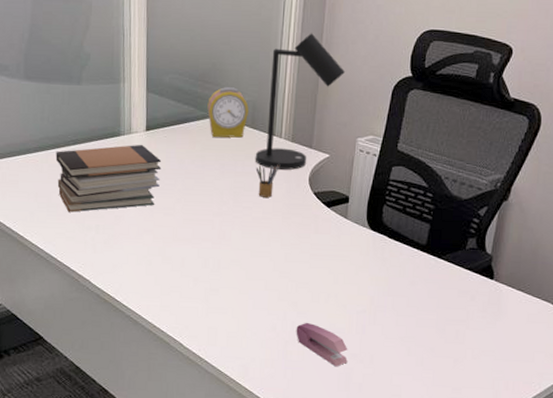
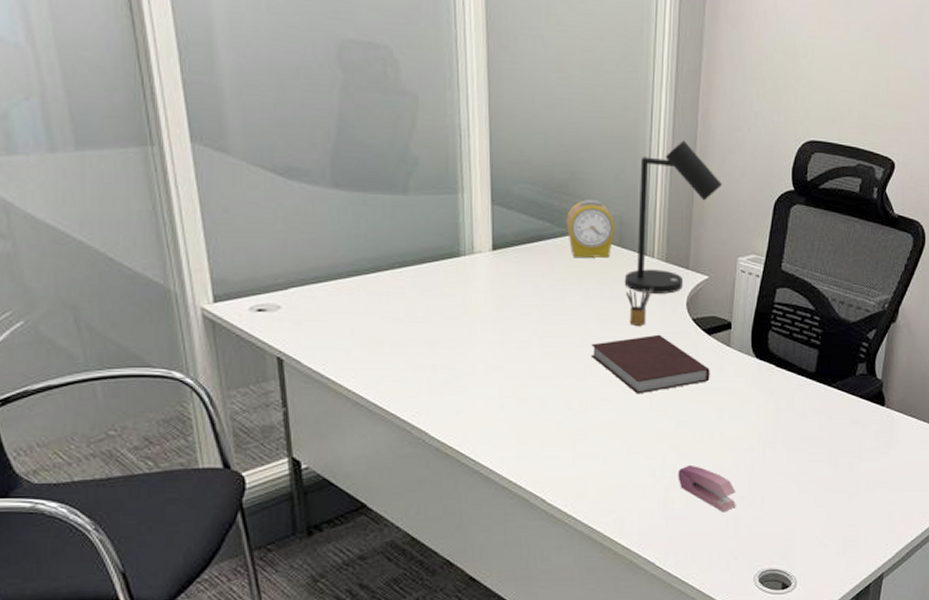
book stack: present [55,144,162,212] -> none [377,266,513,350]
notebook: none [225,205,328,258] -> present [591,334,710,394]

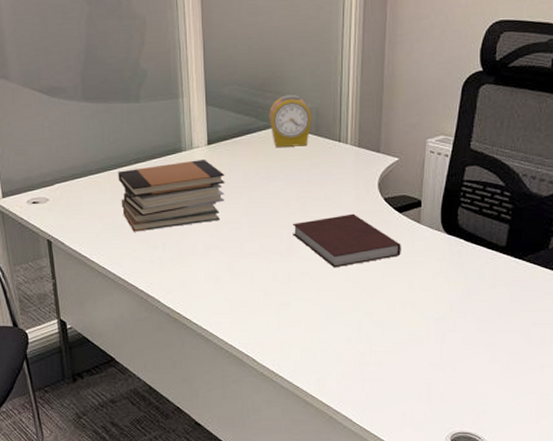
book stack: none [377,266,513,350] -> present [118,159,225,232]
desk lamp: present [624,140,723,294] -> none [321,33,412,176]
pencil box: present [625,288,653,326] -> none [322,171,347,206]
stapler: present [678,464,736,513] -> none [372,332,428,377]

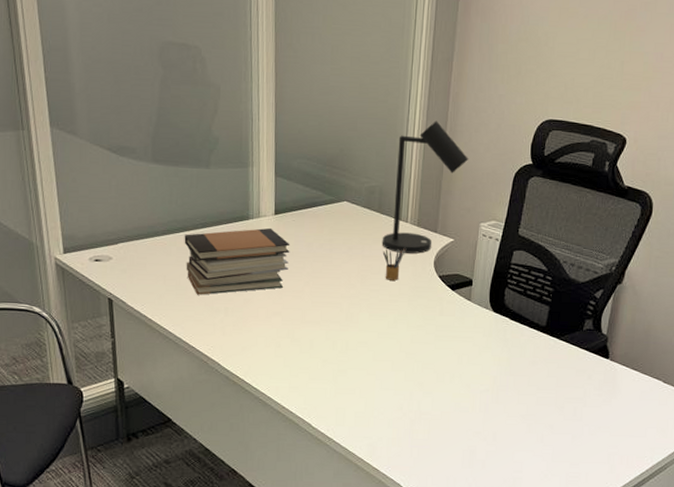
alarm clock: present [269,95,313,147] -> none [335,172,376,222]
notebook: present [293,213,401,268] -> none [352,288,453,339]
desk lamp: none [321,33,412,176] -> present [382,121,469,254]
pencil box: none [322,171,347,206] -> present [382,248,406,281]

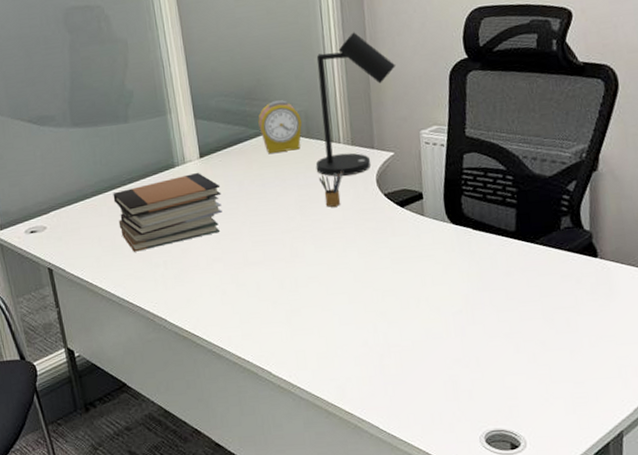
alarm clock: none [335,172,376,222] -> present [258,100,303,153]

